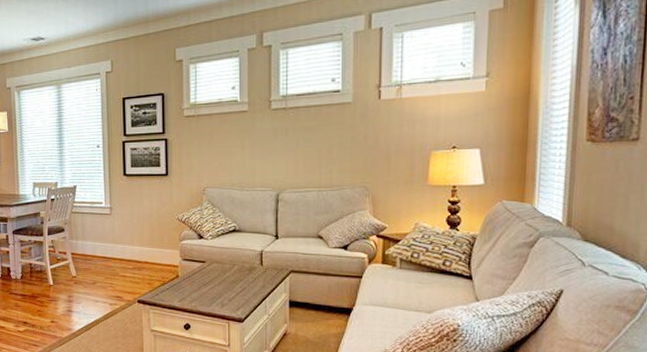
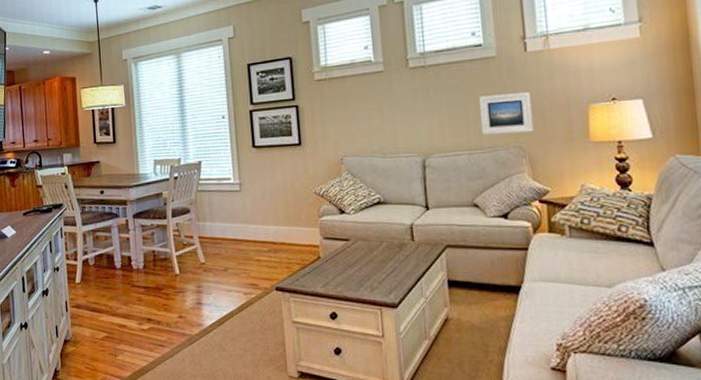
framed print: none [331,137,380,175] -> present [478,92,534,136]

